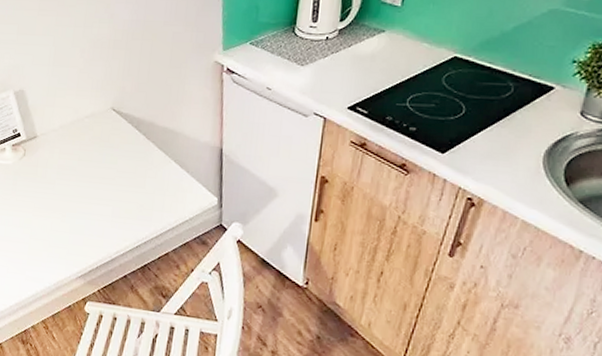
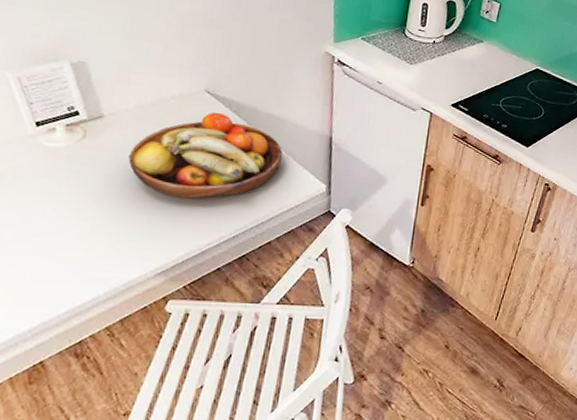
fruit bowl: none [55,128,178,210] -> present [128,112,283,199]

